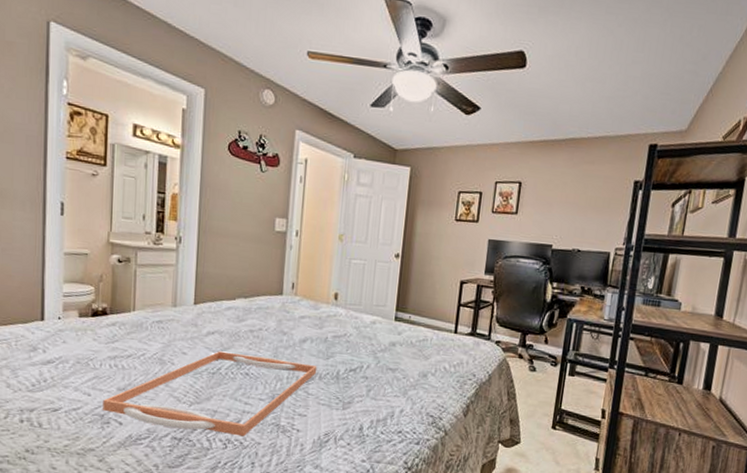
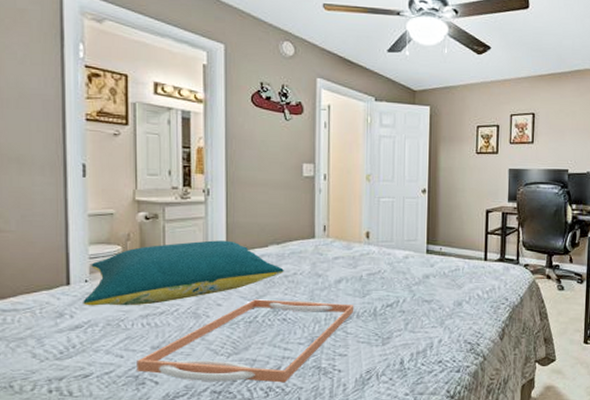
pillow: none [55,288,250,347] -> present [83,240,284,306]

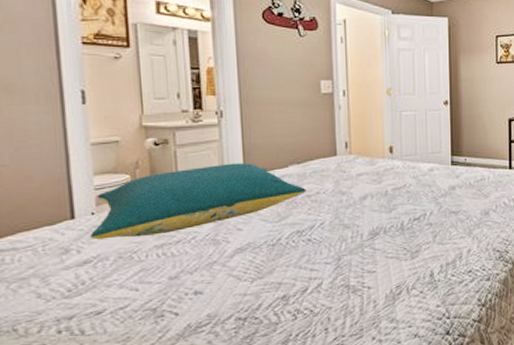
serving tray: present [137,299,354,383] -> none [154,219,381,309]

